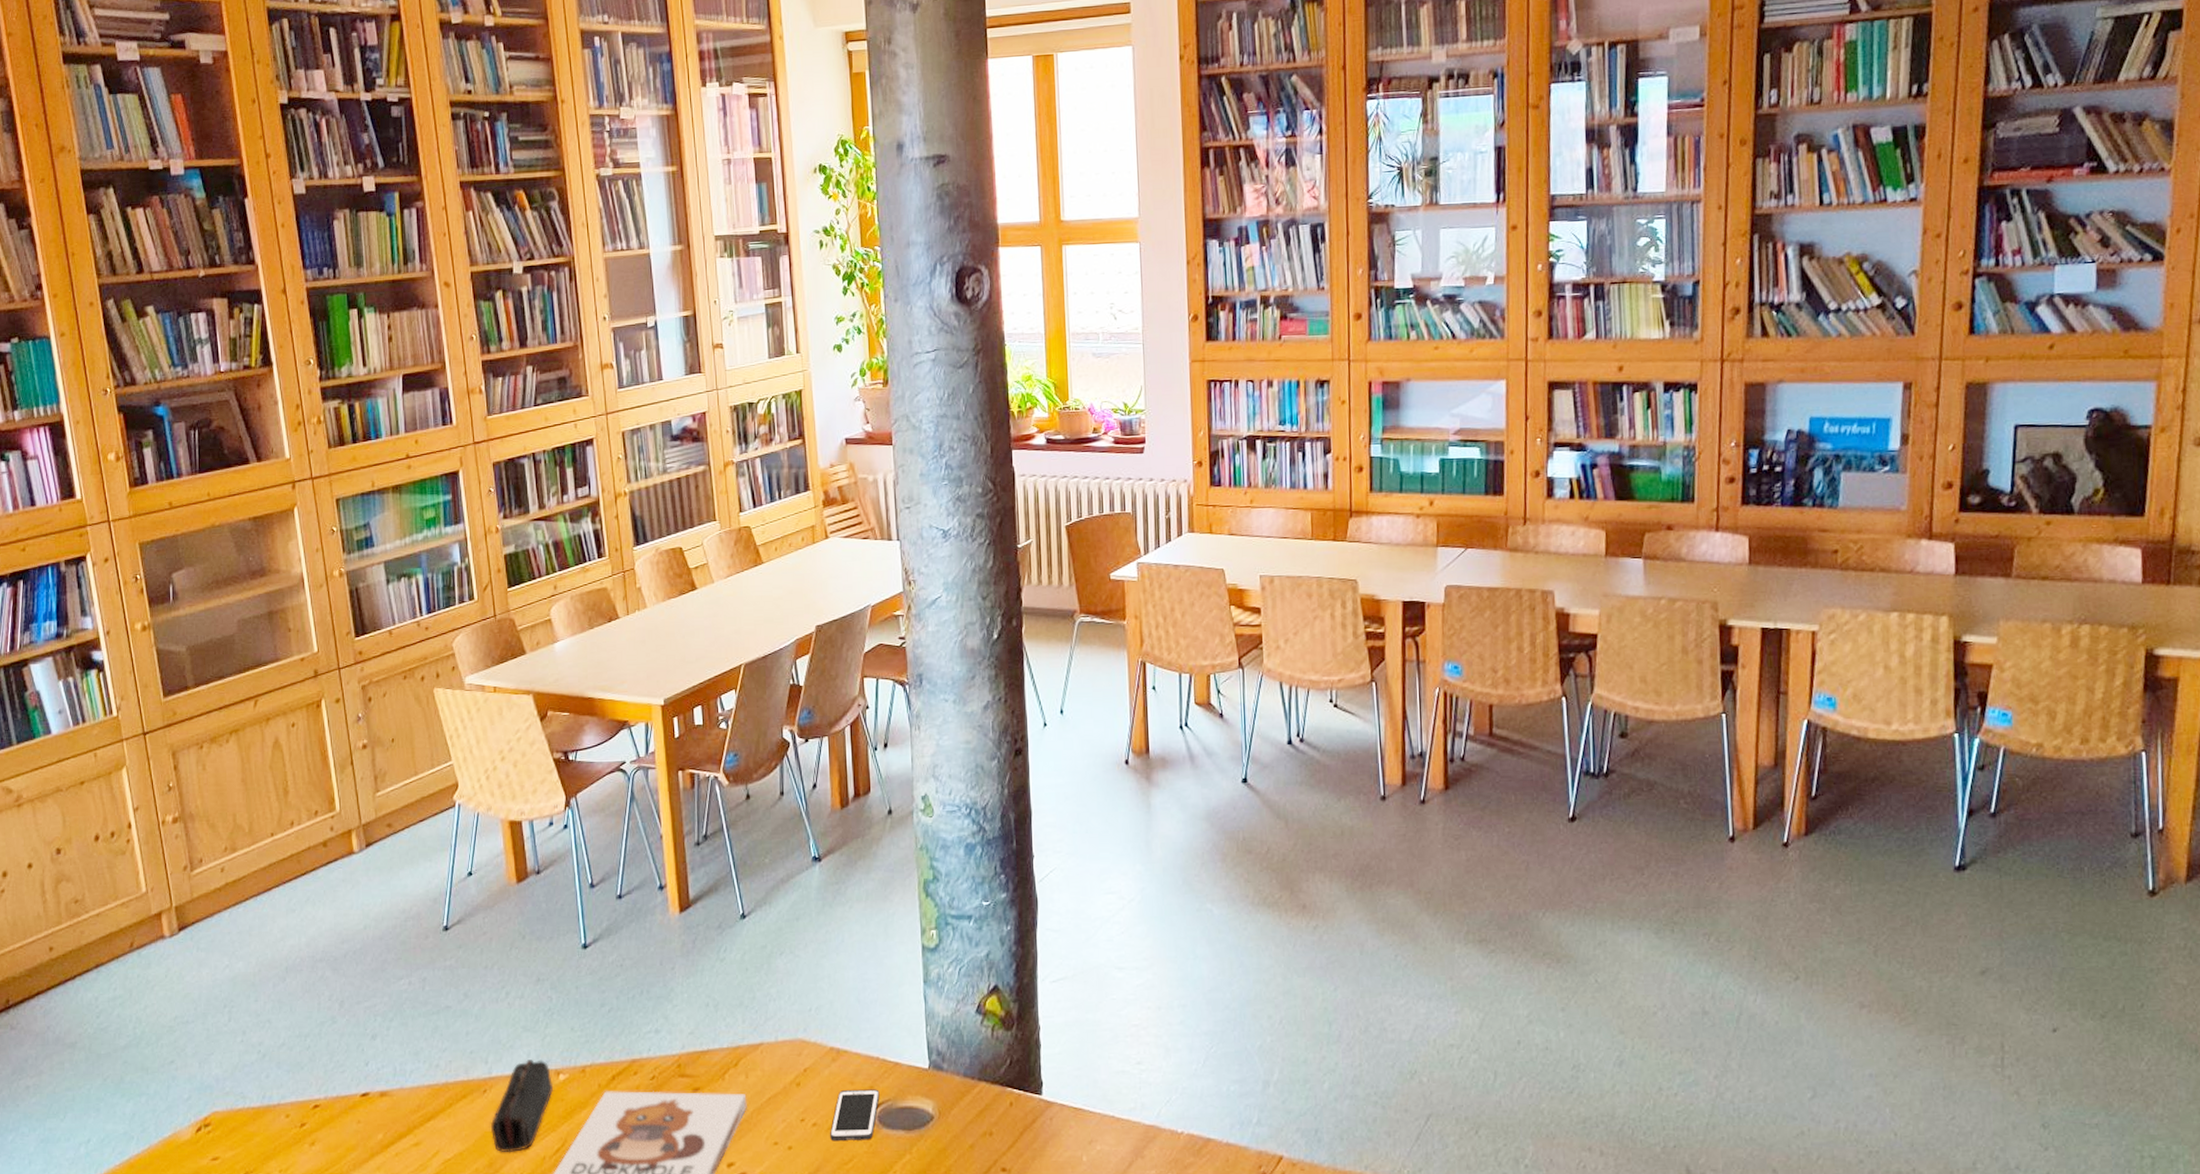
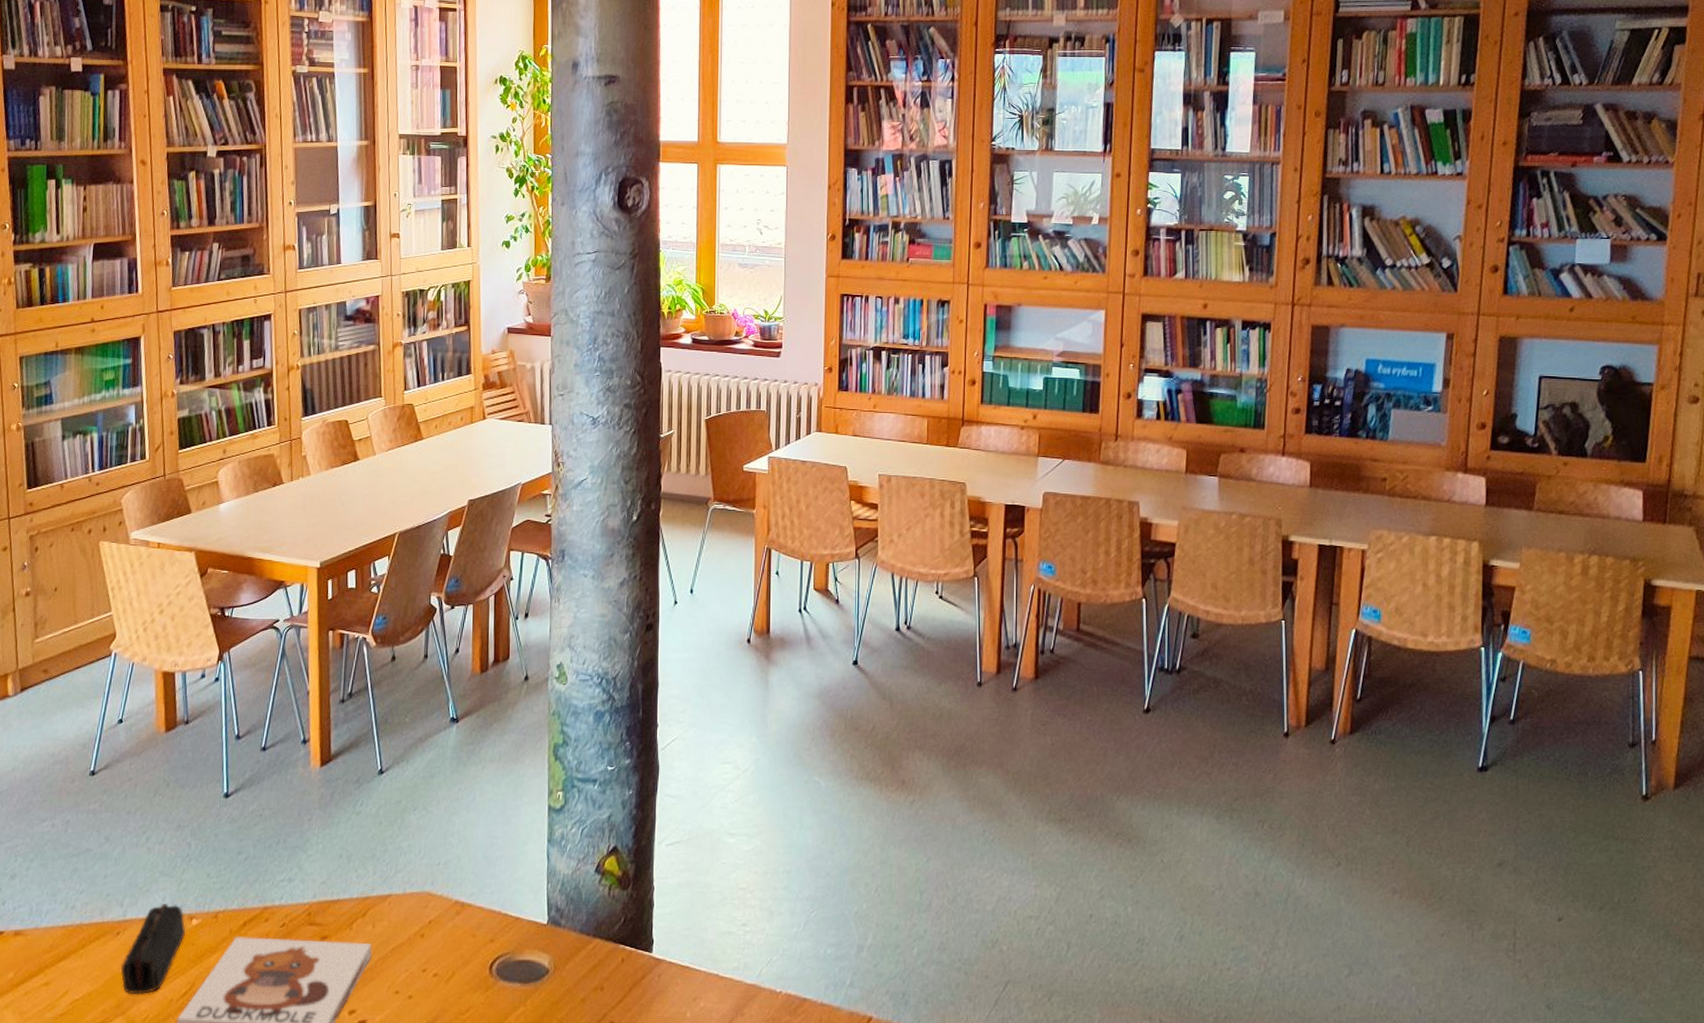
cell phone: present [830,1089,880,1142] -> none [449,942,499,992]

